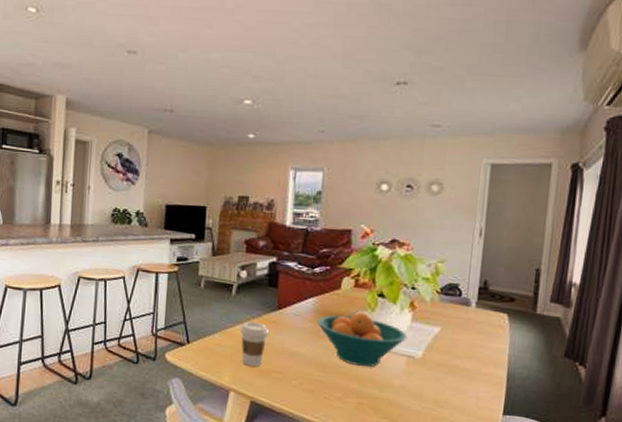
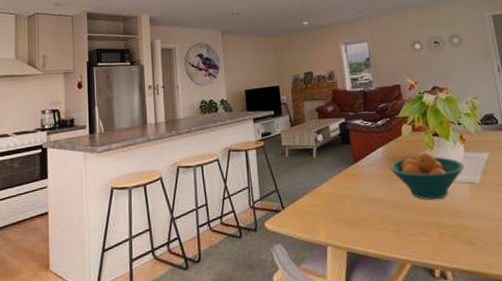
coffee cup: present [240,321,270,366] -> none [326,177,352,219]

